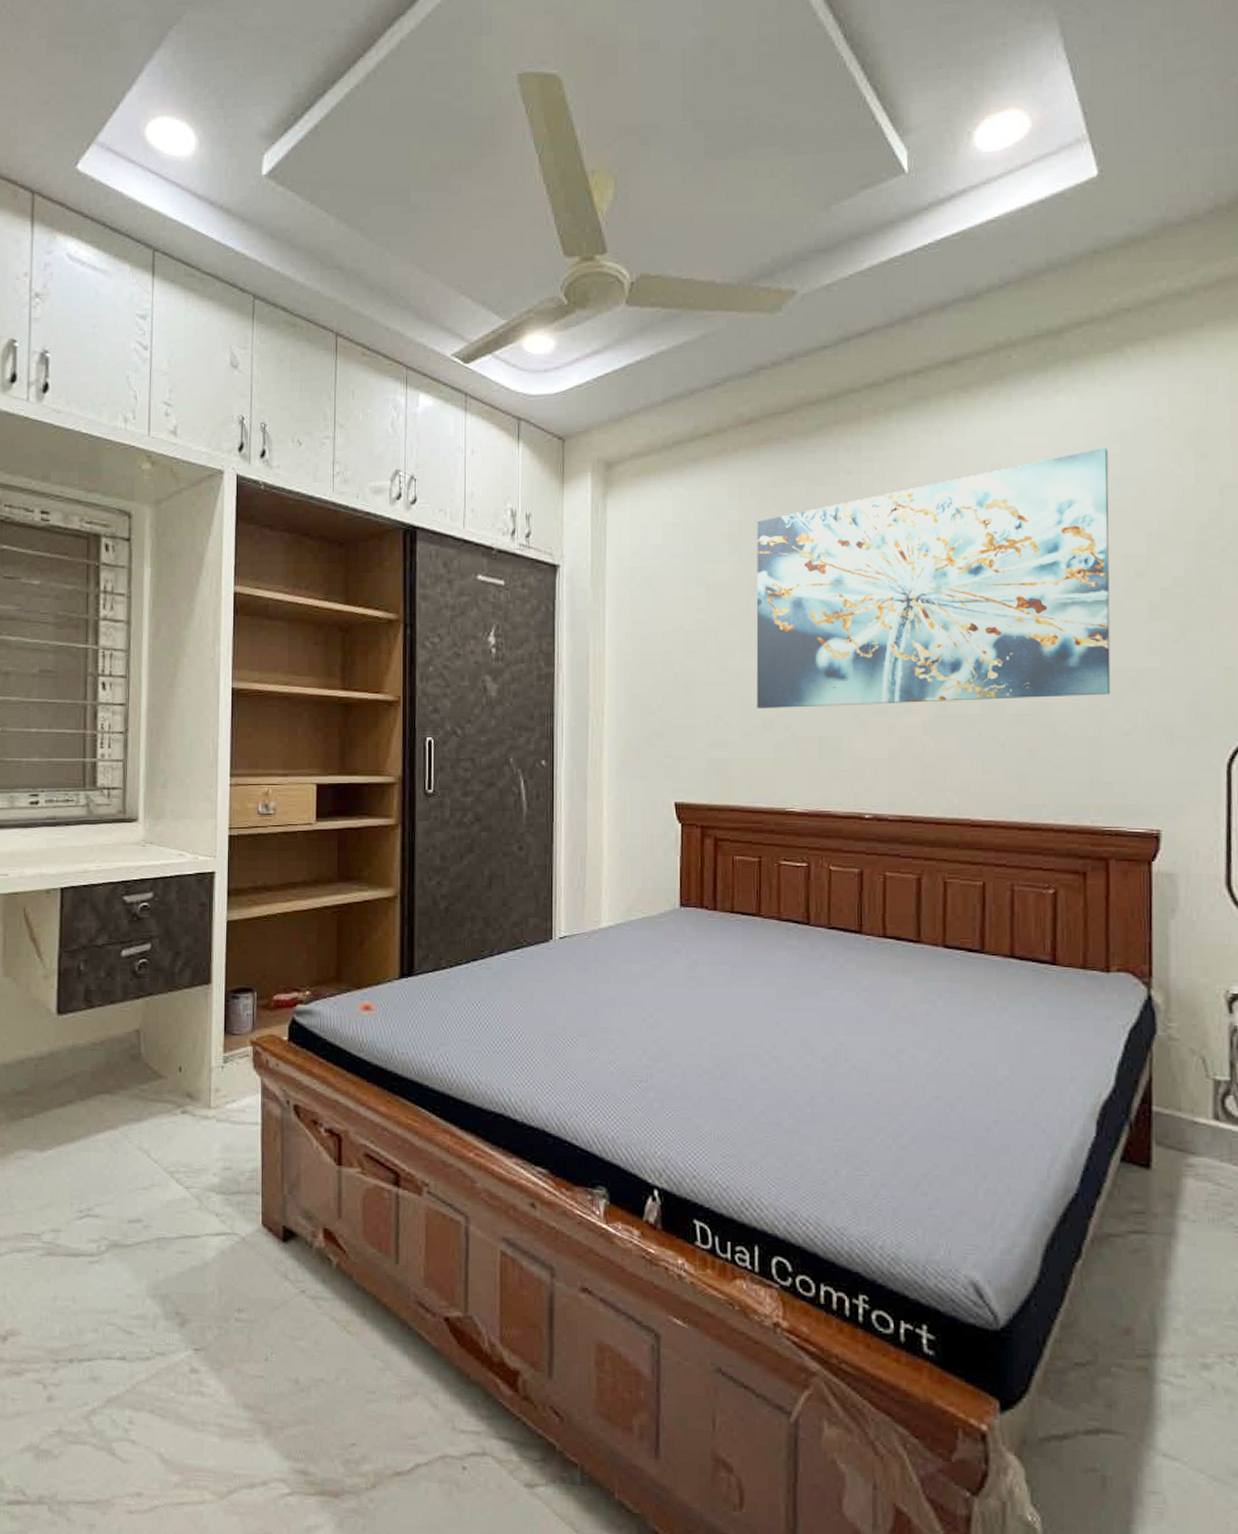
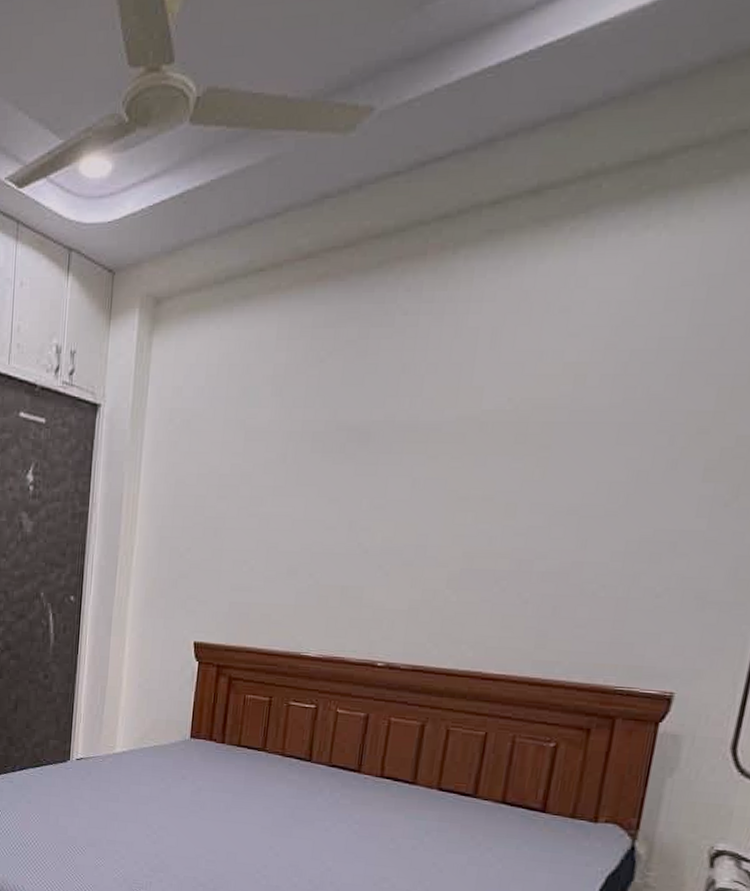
wall art: present [756,447,1111,709] -> none [283,291,693,557]

